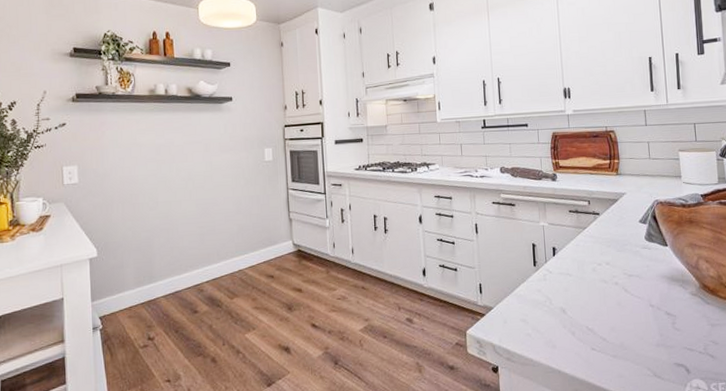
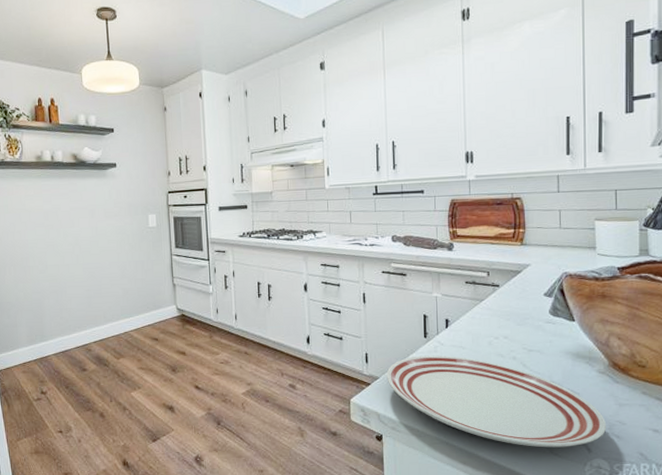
dinner plate: none [500,283,702,371] -> present [386,355,607,448]

